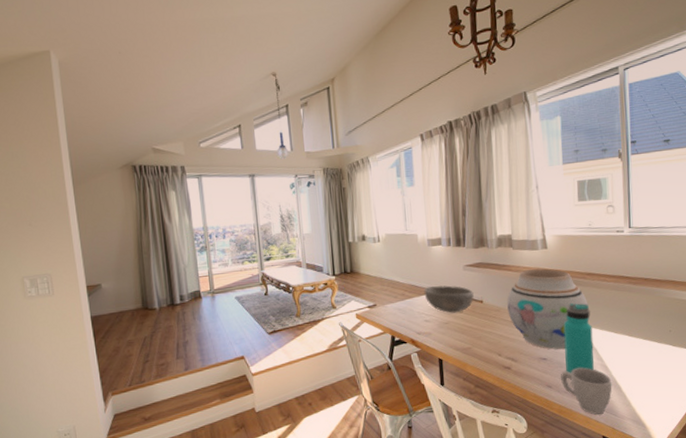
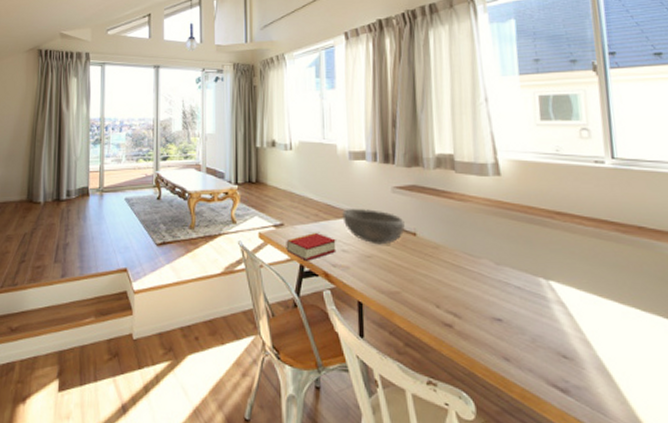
book: none [379,308,420,332] -> present [286,232,337,261]
vase: present [507,268,590,350] -> none [448,200,561,310]
mug: present [561,367,612,415] -> none [523,338,598,410]
water bottle: present [563,303,594,373] -> none [524,249,570,345]

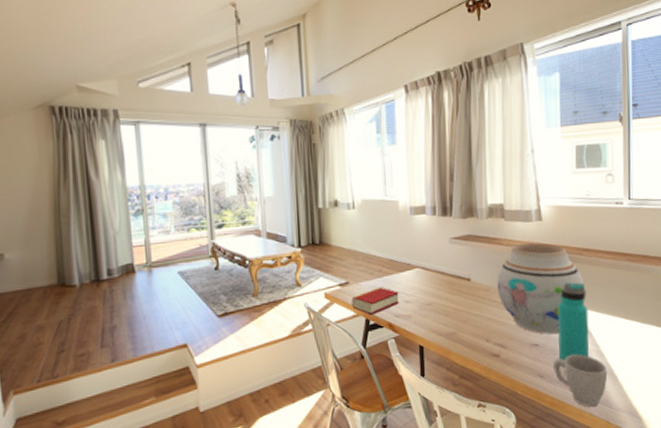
bowl: present [342,208,405,245] -> none [404,260,461,293]
vase: none [448,200,561,310] -> present [497,243,585,335]
mug: none [523,338,598,410] -> present [554,354,608,407]
water bottle: none [524,249,570,345] -> present [557,282,589,361]

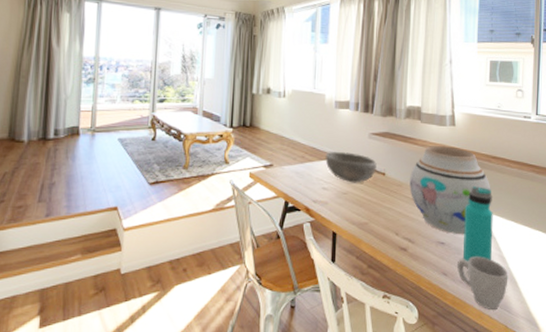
book: present [351,287,400,315] -> none [273,172,318,198]
bowl: none [404,260,461,293] -> present [325,151,377,183]

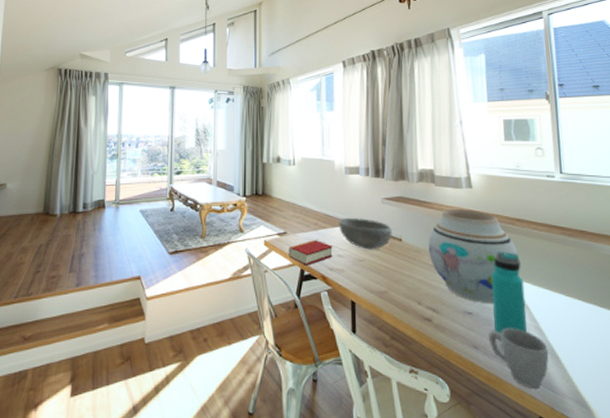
book: none [273,172,318,198] -> present [288,239,333,266]

